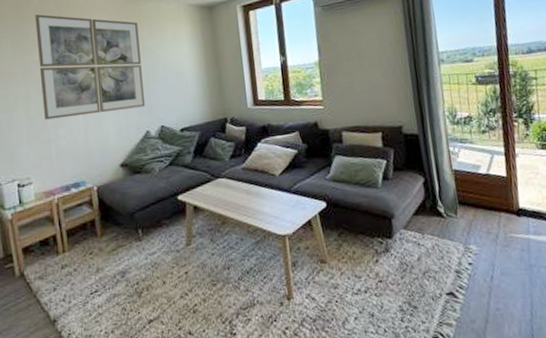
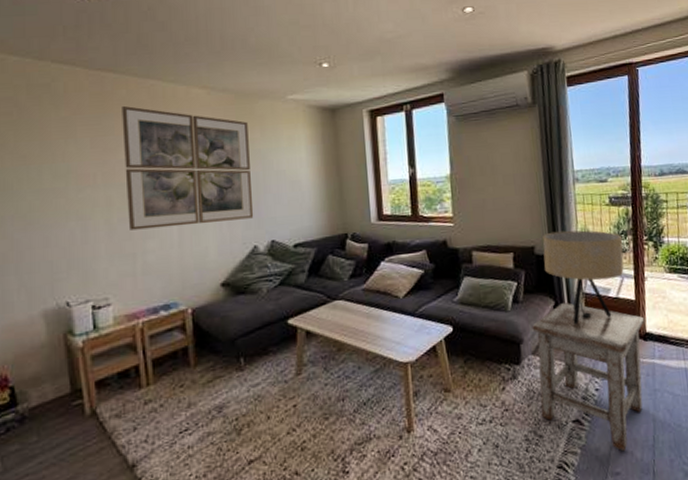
stool: none [402,178,518,325] -> present [532,302,645,452]
table lamp: none [410,109,494,201] -> present [543,230,624,325]

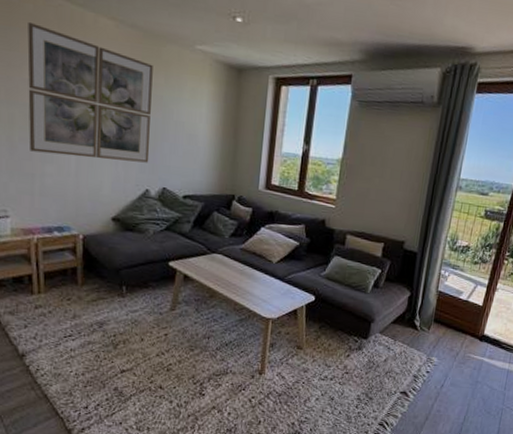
stool: present [532,302,645,452] -> none [375,295,486,423]
table lamp: present [543,230,624,325] -> none [409,231,487,317]

